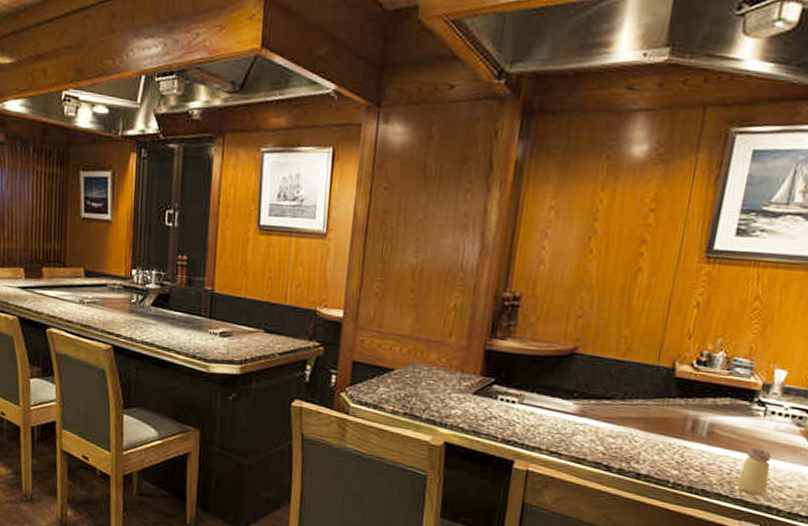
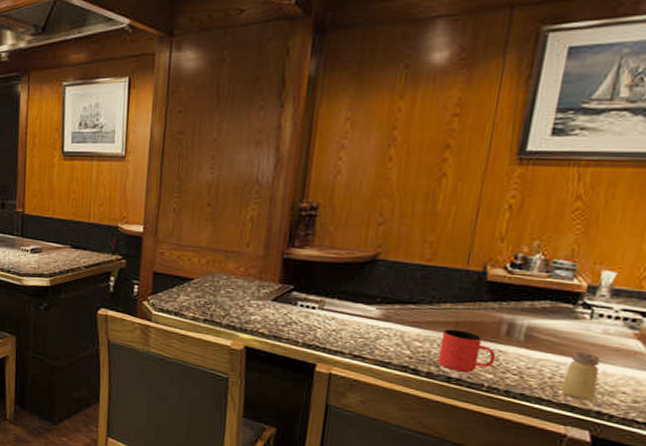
cup: none [628,425,682,469] -> present [437,329,496,373]

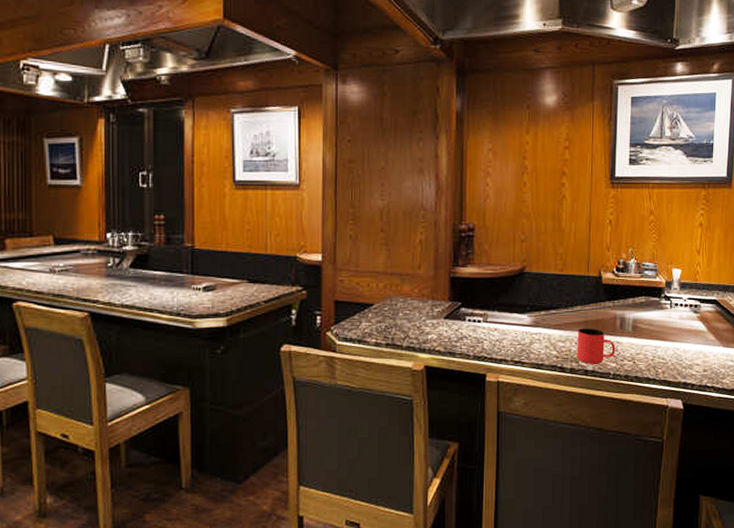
saltshaker: present [560,351,601,401] -> none [660,336,682,375]

